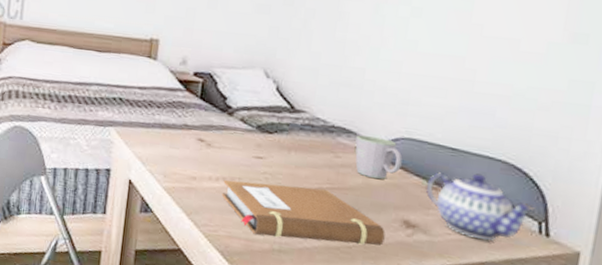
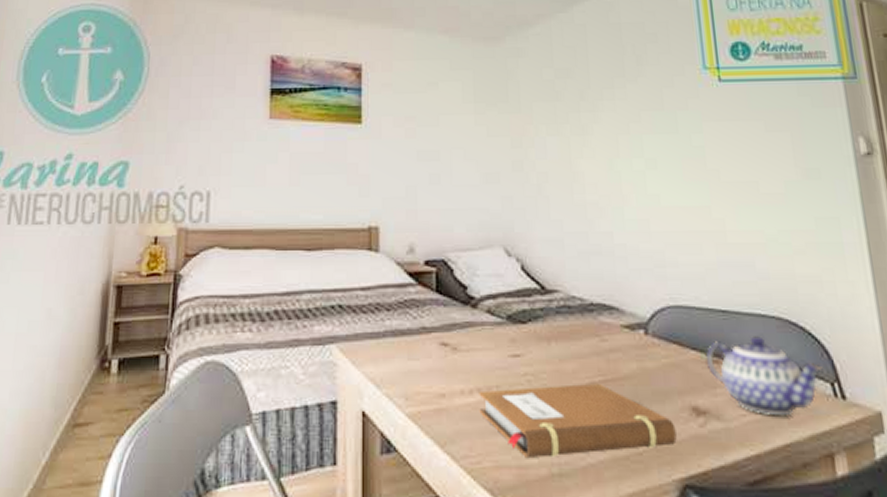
mug: present [355,135,403,179] -> none [619,310,675,359]

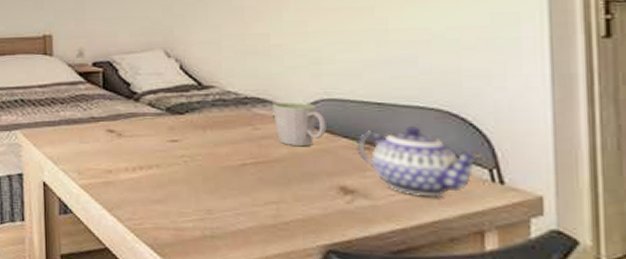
notebook: present [479,384,677,459] -> none [141,165,323,223]
mug: none [619,310,675,359] -> present [272,103,326,146]

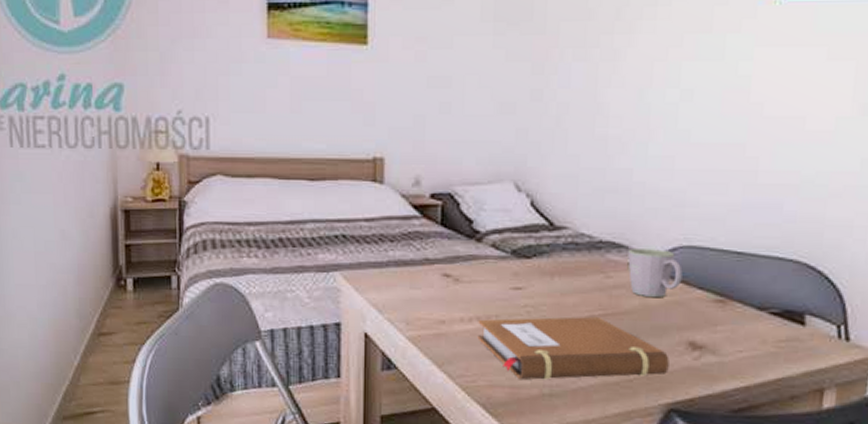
notebook: none [141,165,323,223] -> present [477,317,669,380]
teapot: present [358,126,482,196] -> none [712,278,832,353]

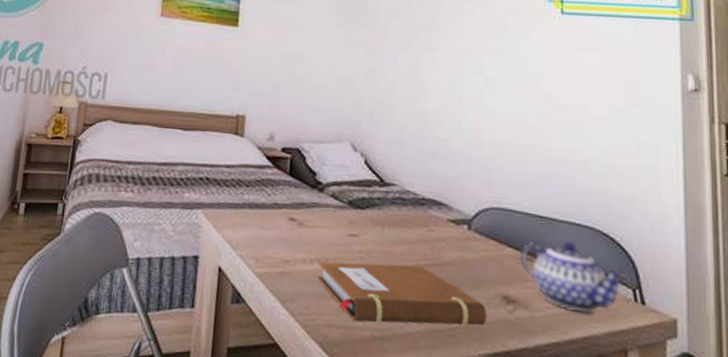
mug: present [628,248,683,297] -> none [447,206,494,252]
teapot: none [712,278,832,353] -> present [522,241,627,312]

